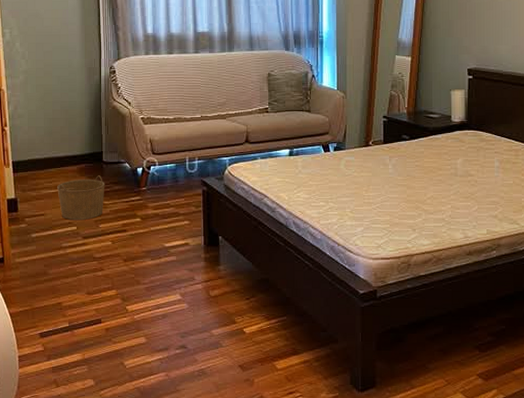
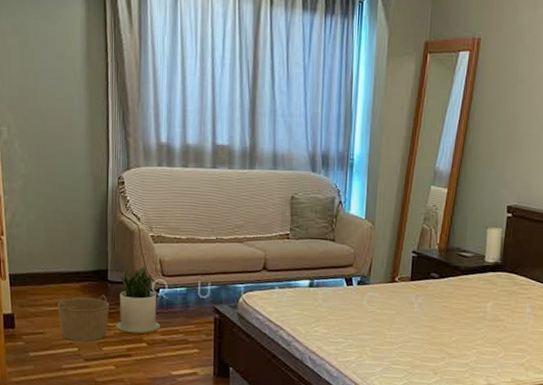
planter: none [112,146,153,210] -> present [116,266,161,334]

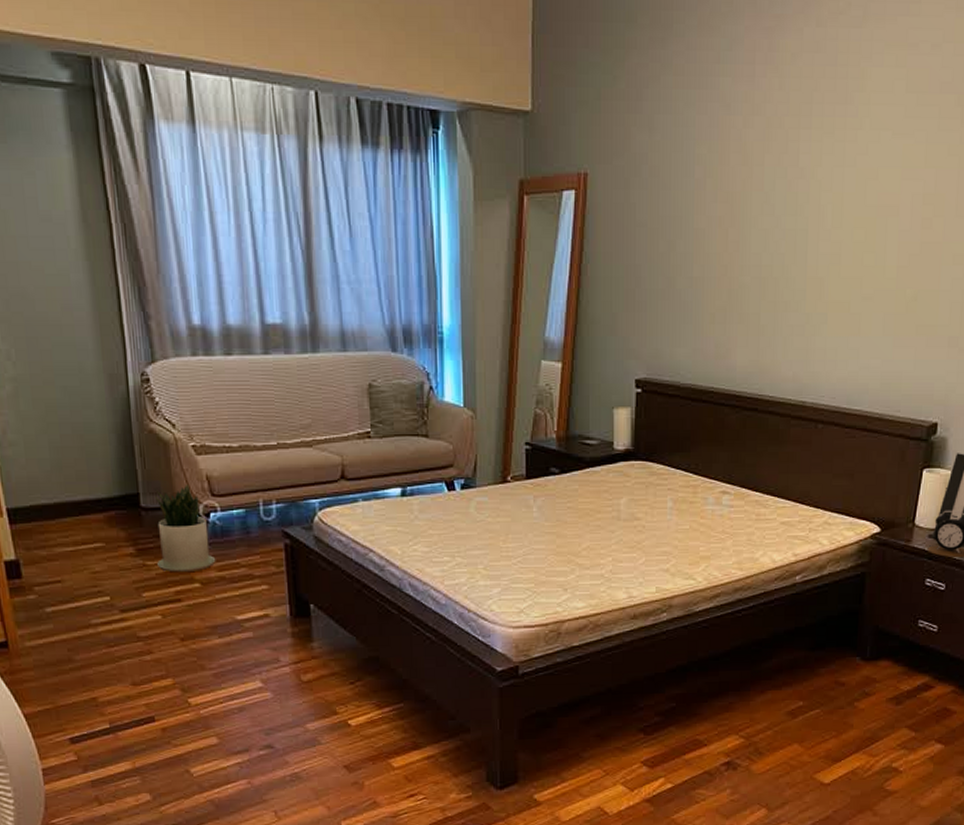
basket: present [58,295,110,342] -> none [77,526,147,588]

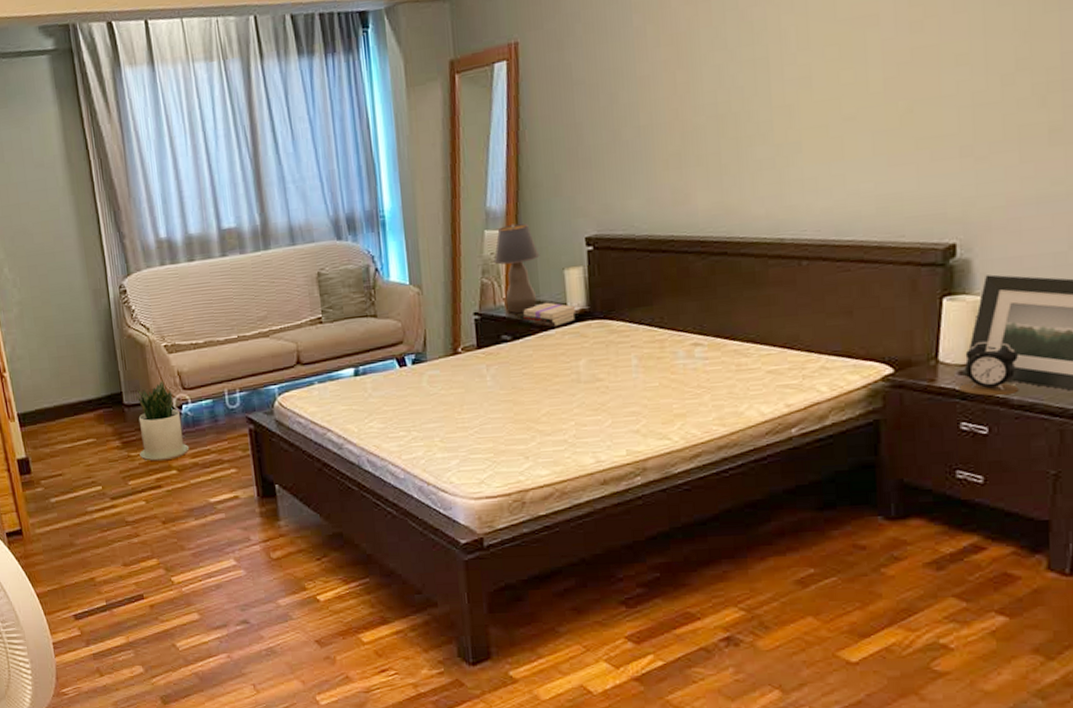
table lamp: none [548,357,592,448] -> present [493,223,540,314]
books: none [568,439,622,465] -> present [519,302,577,328]

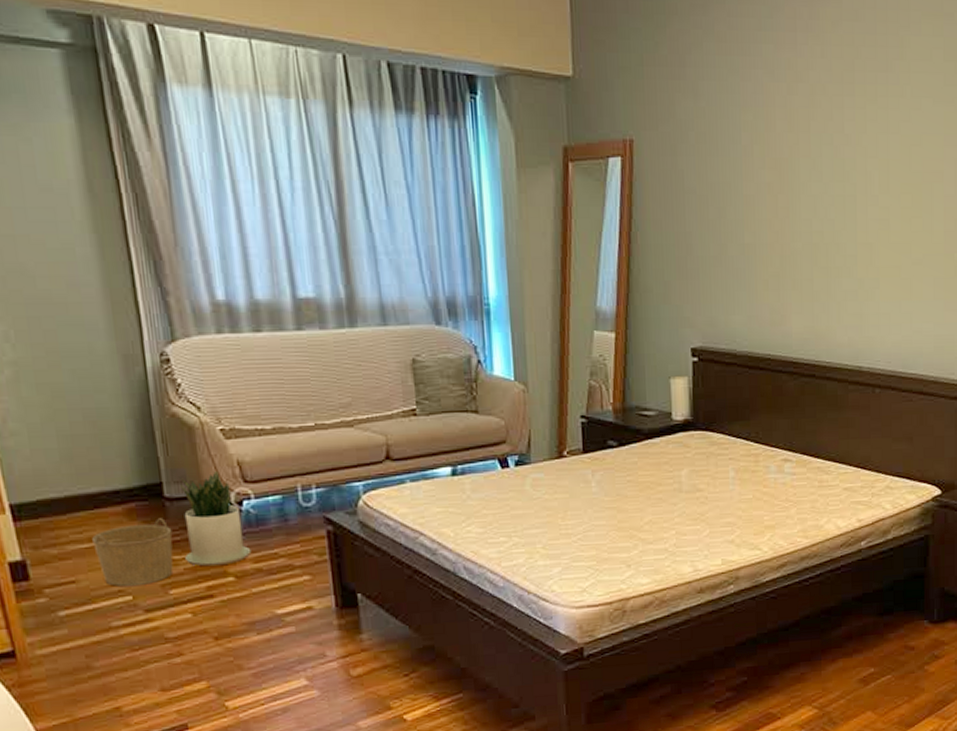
basket: none [73,422,131,479] -> present [92,518,174,587]
table lamp: present [493,223,540,314] -> none [602,327,648,420]
books: present [519,302,577,328] -> none [626,410,681,436]

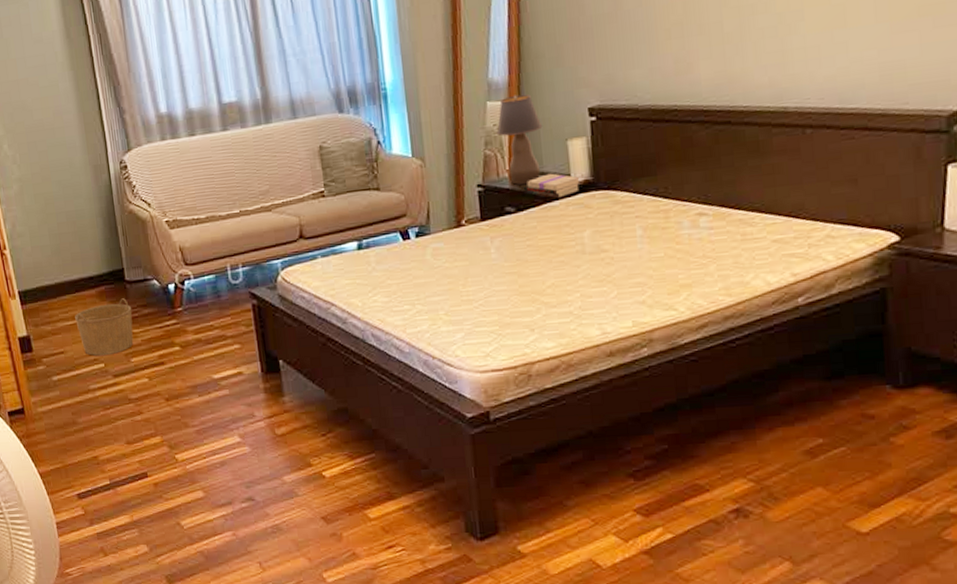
planter: present [179,471,252,567] -> none [136,257,192,338]
table lamp: none [602,327,648,420] -> present [496,94,543,185]
books: none [626,410,681,436] -> present [523,173,581,199]

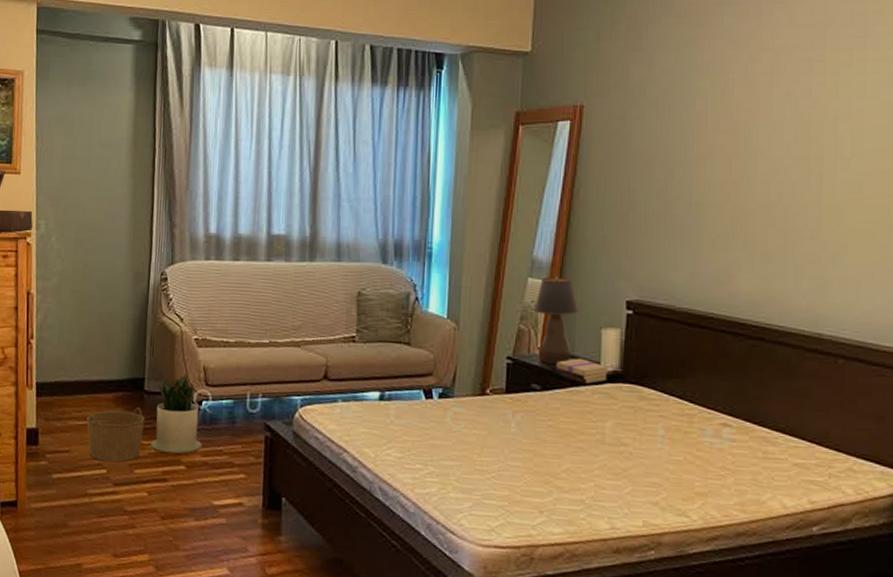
planter: none [136,257,192,338] -> present [151,374,202,455]

